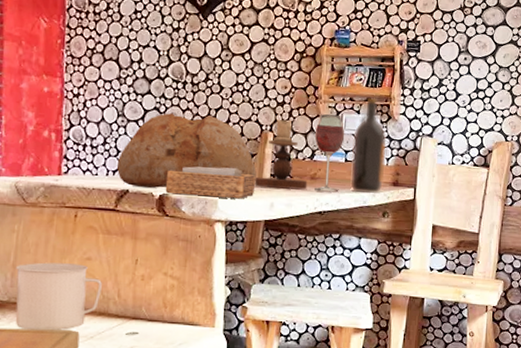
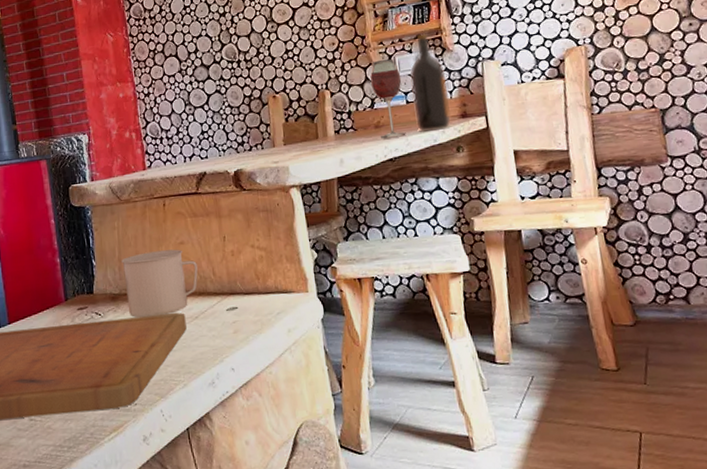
bread: present [117,113,257,189] -> none [192,87,322,168]
napkin holder: present [165,166,256,199] -> none [237,131,322,169]
candlestick: present [254,118,308,190] -> none [320,74,373,146]

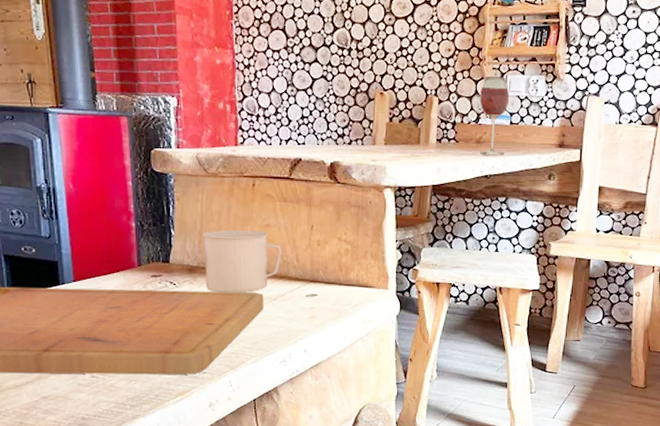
wine bottle: present [409,33,451,131] -> none [516,57,552,155]

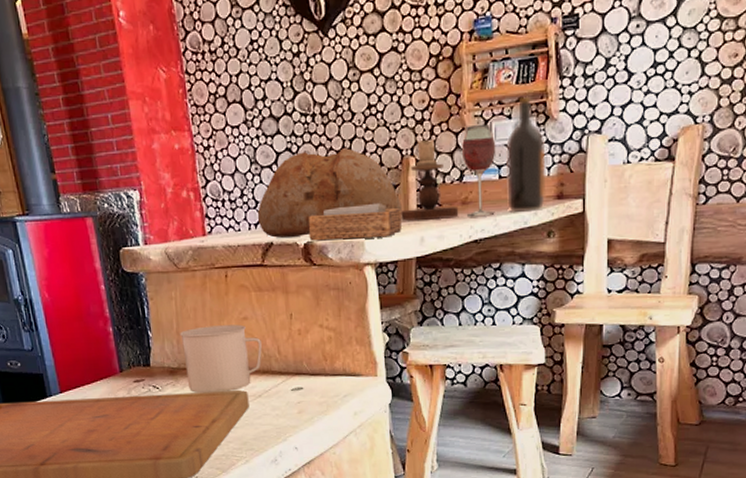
bread: none [290,81,423,157] -> present [258,148,402,239]
napkin holder: none [335,133,423,165] -> present [308,202,402,241]
candlestick: none [421,82,473,154] -> present [401,138,459,221]
wine bottle: none [516,57,552,155] -> present [506,96,547,212]

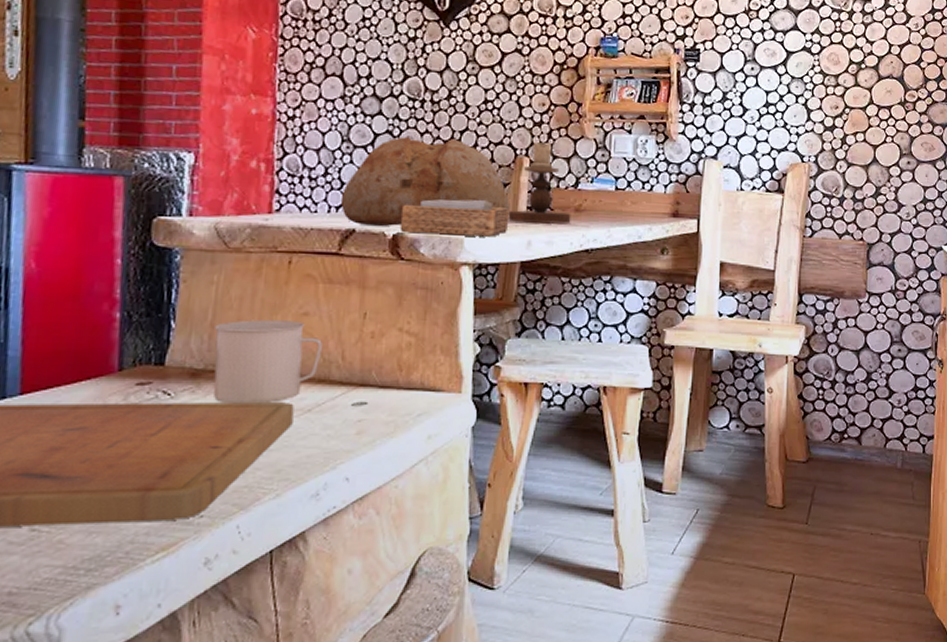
wineglass: present [461,125,496,217] -> none [578,135,615,227]
wine bottle: present [506,96,547,212] -> none [622,114,664,226]

